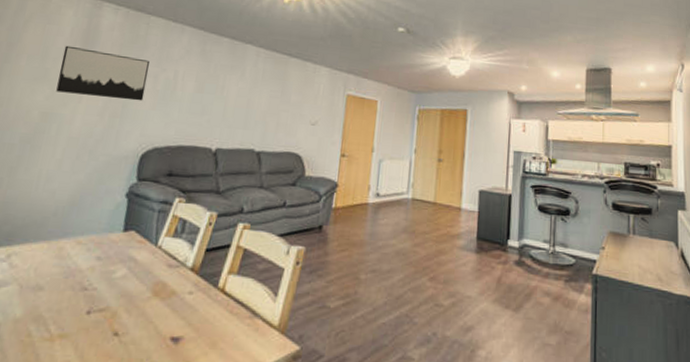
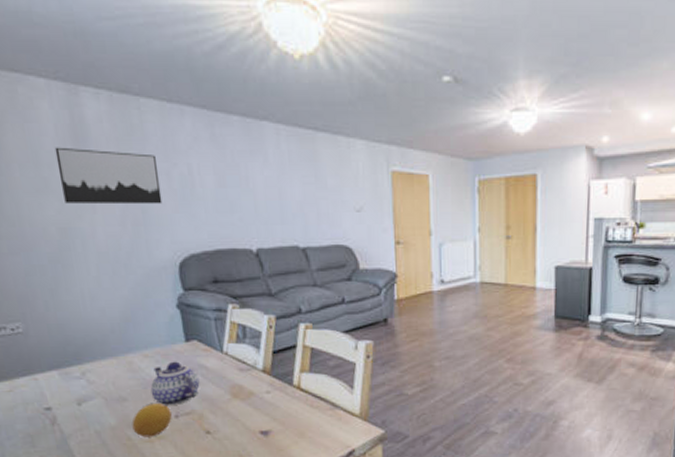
fruit: none [36,296,86,335] -> present [132,404,172,437]
teapot: none [70,251,126,300] -> present [150,361,200,406]

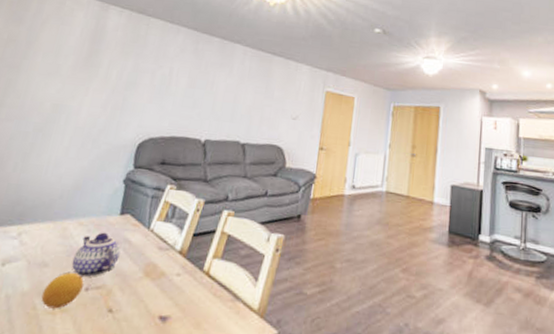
wall art: present [54,147,163,205] -> none [66,44,148,95]

